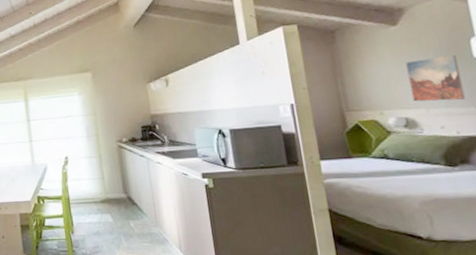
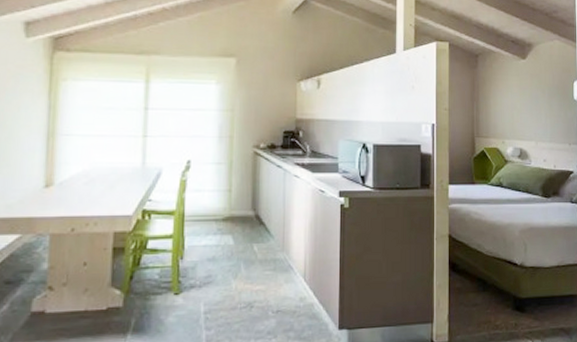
wall art: present [406,54,466,102] -> none [527,94,564,136]

